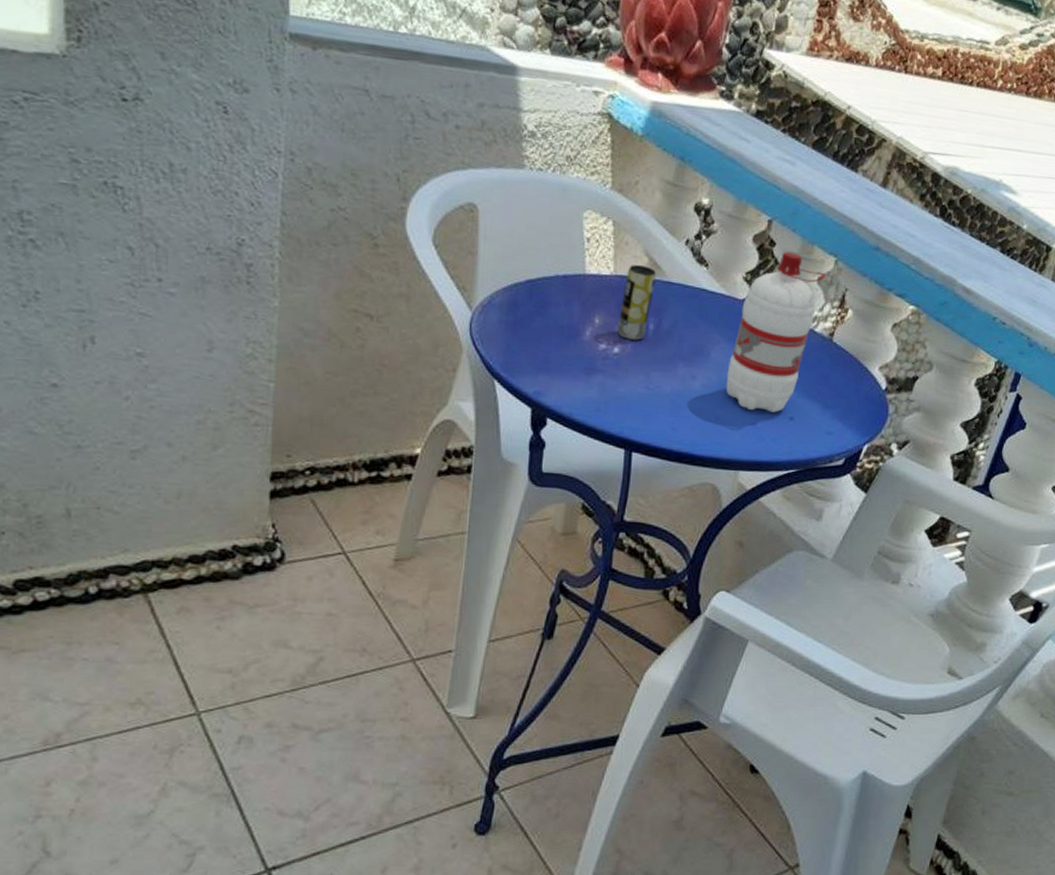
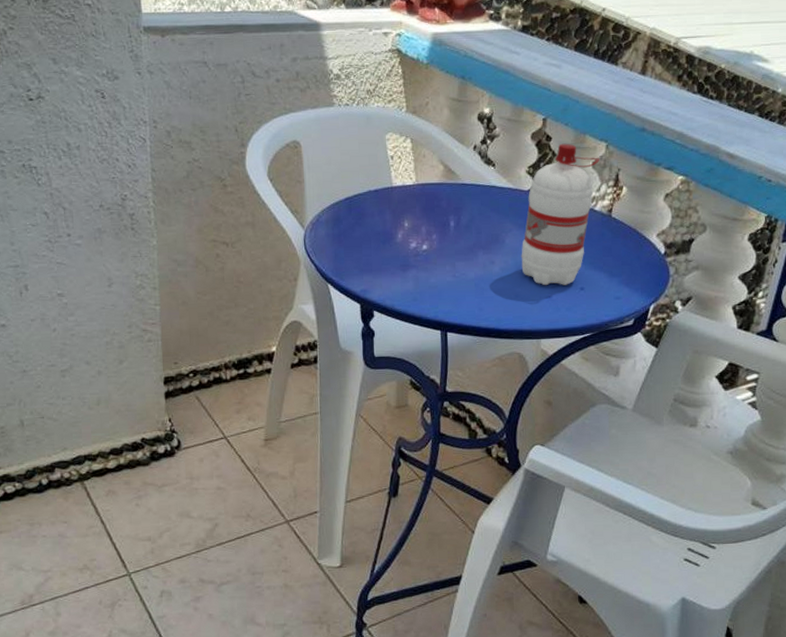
beverage can: present [617,265,657,340] -> none [424,173,452,237]

